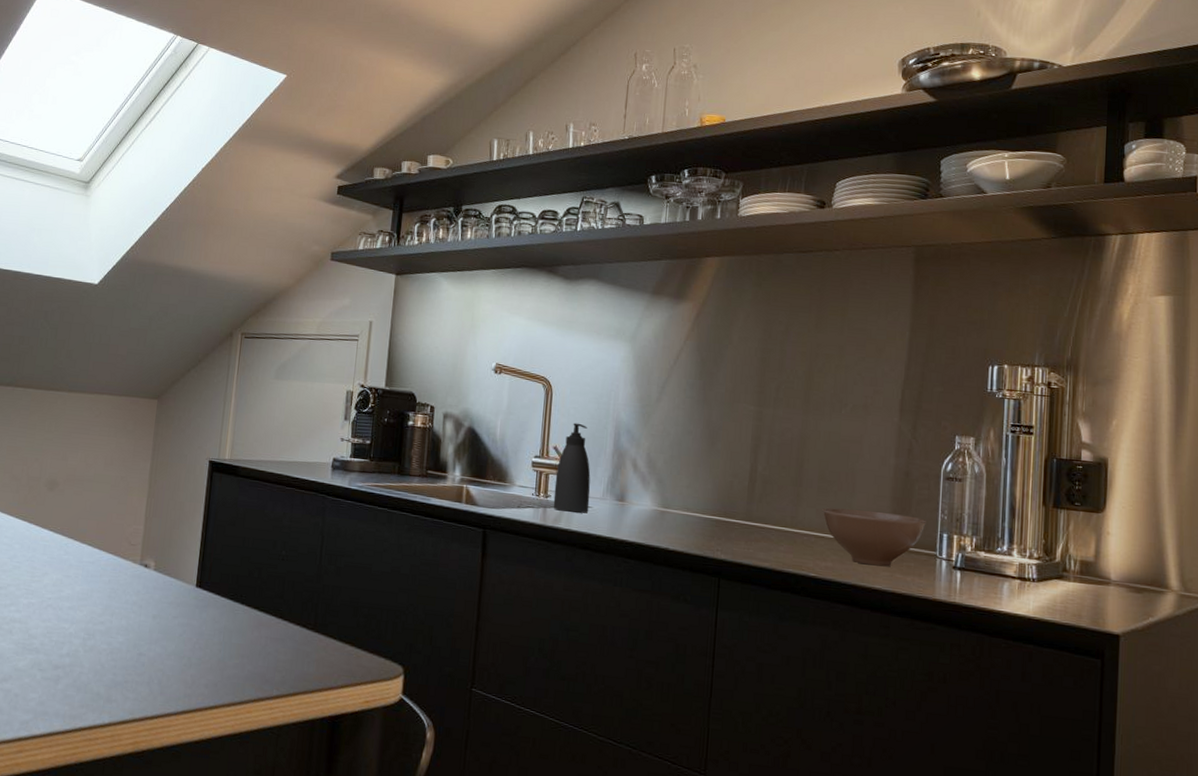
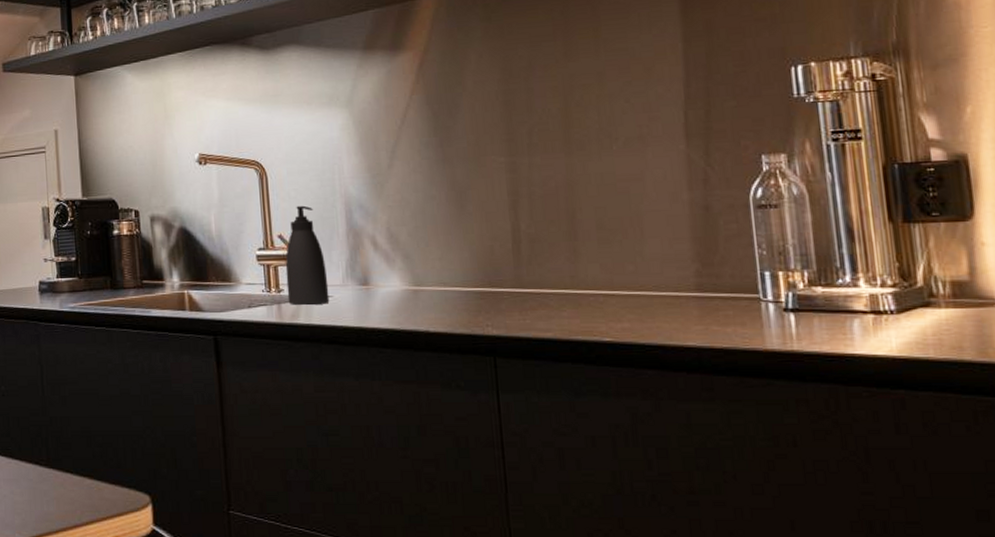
bowl: present [822,507,926,567] -> none [607,256,741,320]

